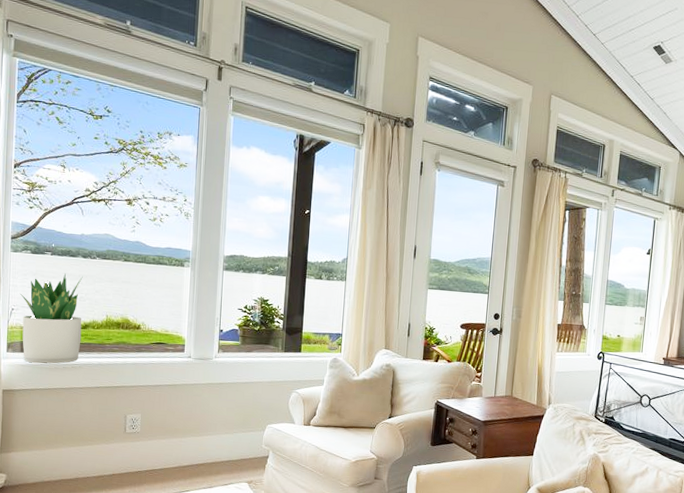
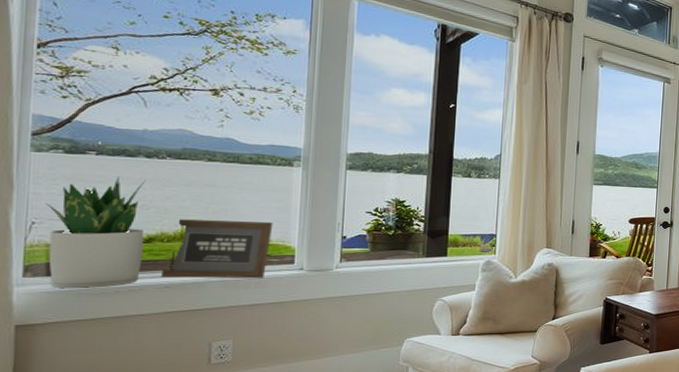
picture frame: none [92,310,170,364] -> present [160,219,273,279]

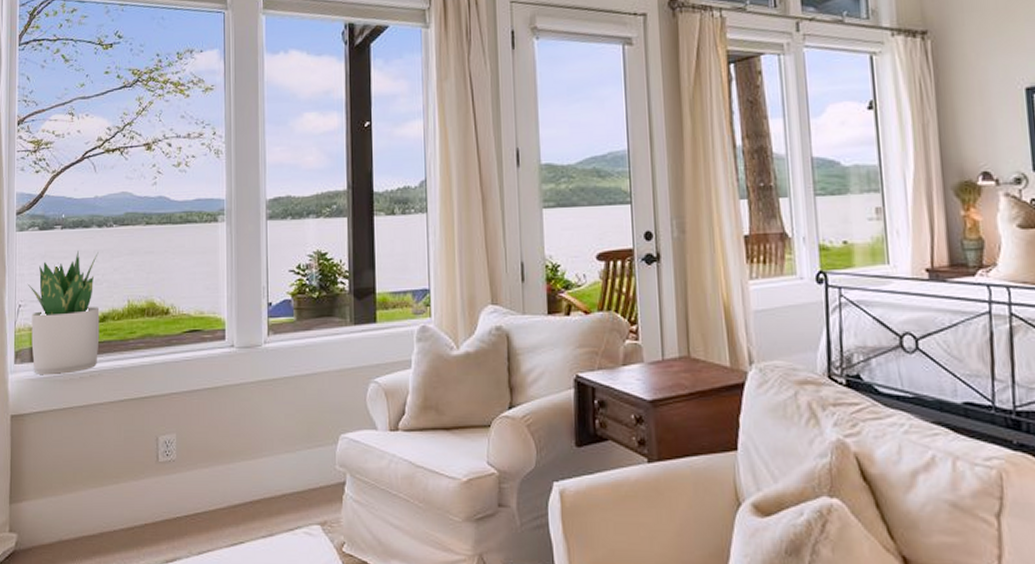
picture frame: present [160,219,273,279] -> none [113,290,204,360]

